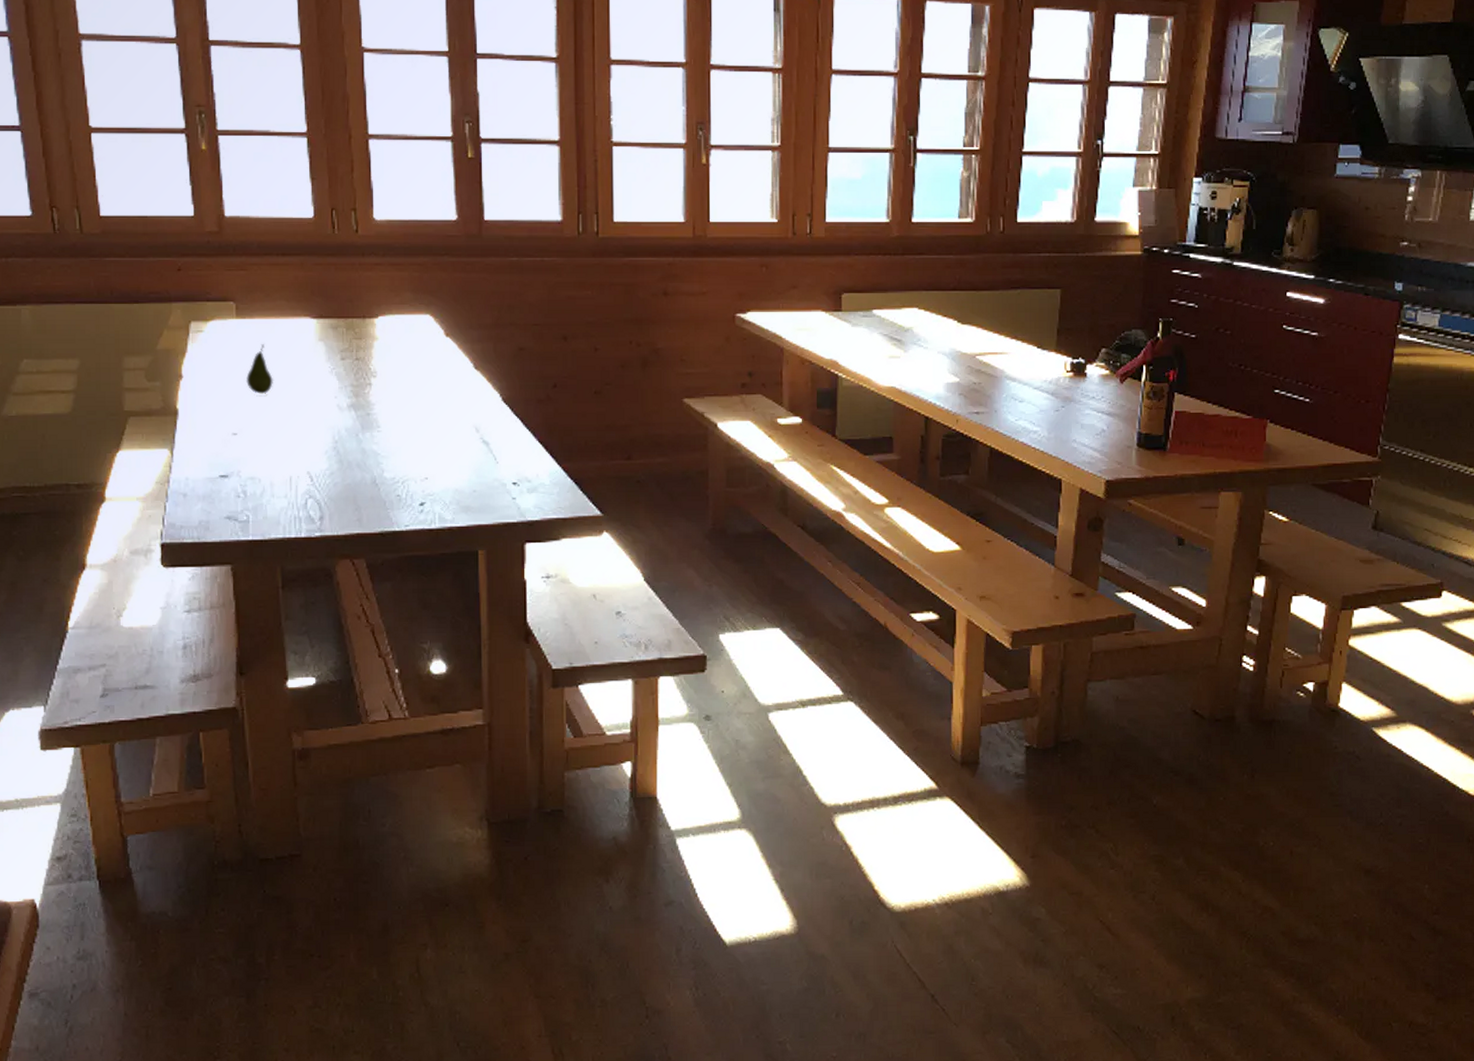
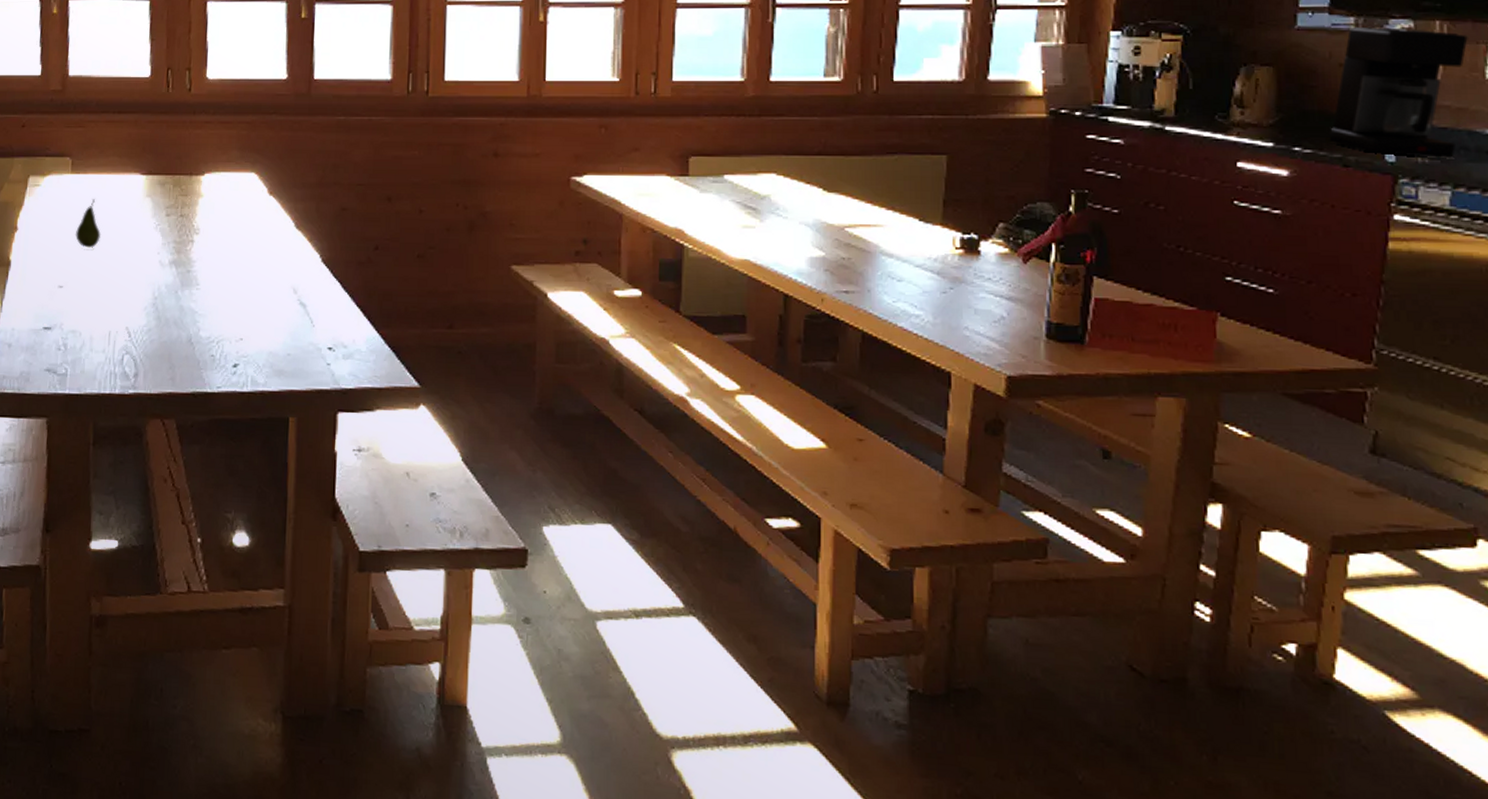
coffee maker: none [1355,176,1459,286] -> present [1329,27,1468,158]

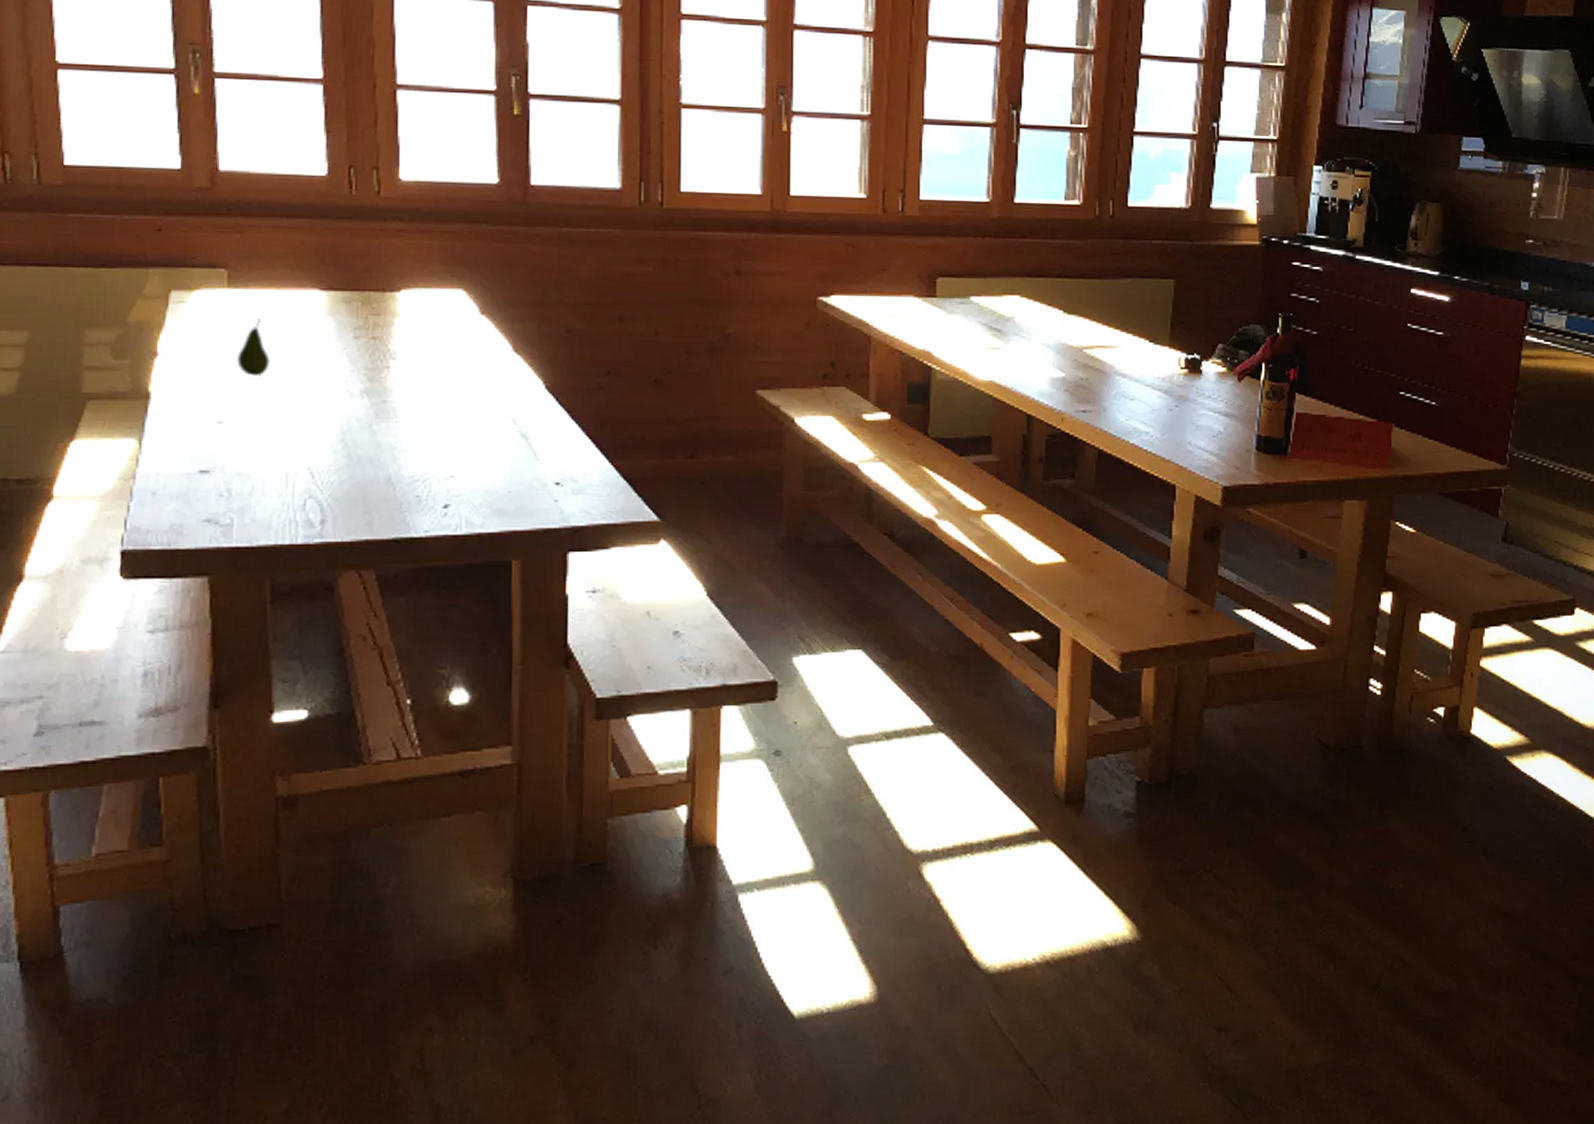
coffee maker: present [1329,27,1468,158] -> none [1480,171,1583,287]

